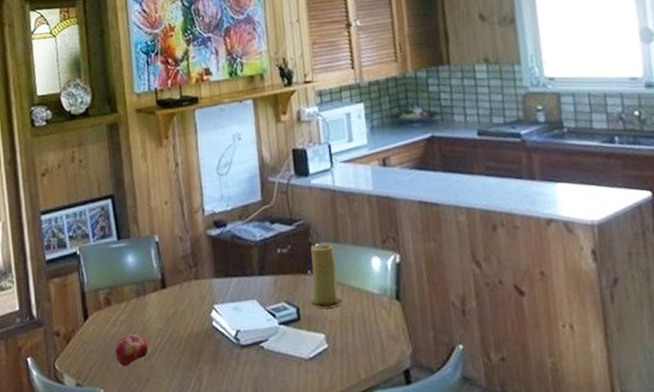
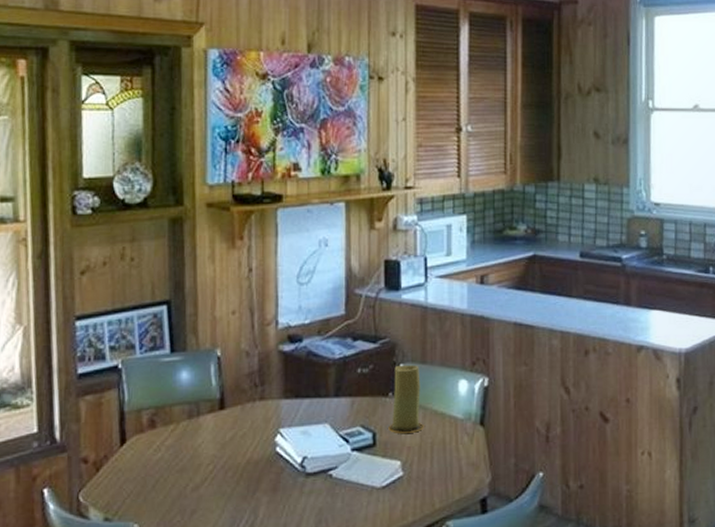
fruit: present [115,333,148,367] -> none [156,460,197,498]

